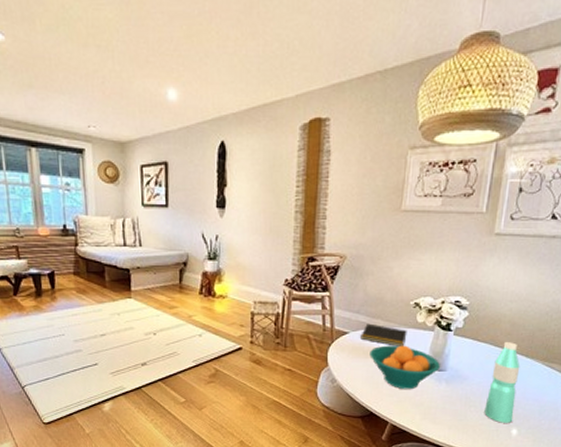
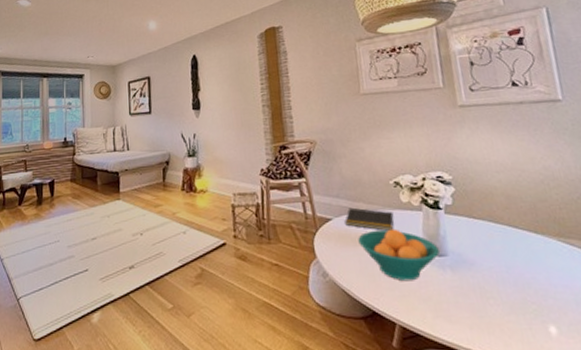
water bottle: present [484,342,520,423] -> none [500,217,546,319]

